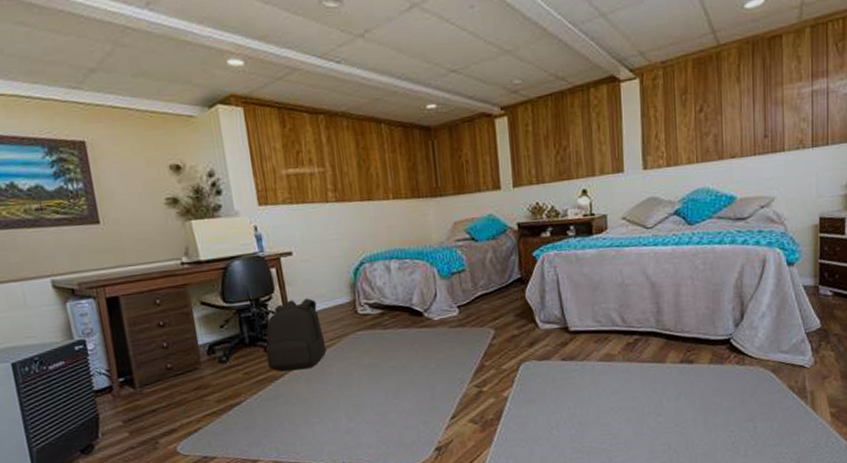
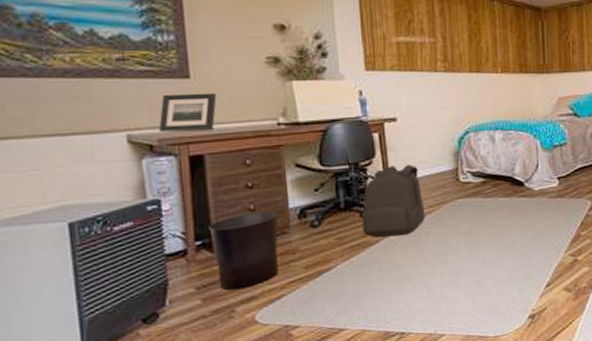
picture frame: none [77,236,126,276] -> present [159,92,217,132]
waste bin: none [129,348,194,424] -> present [209,211,279,291]

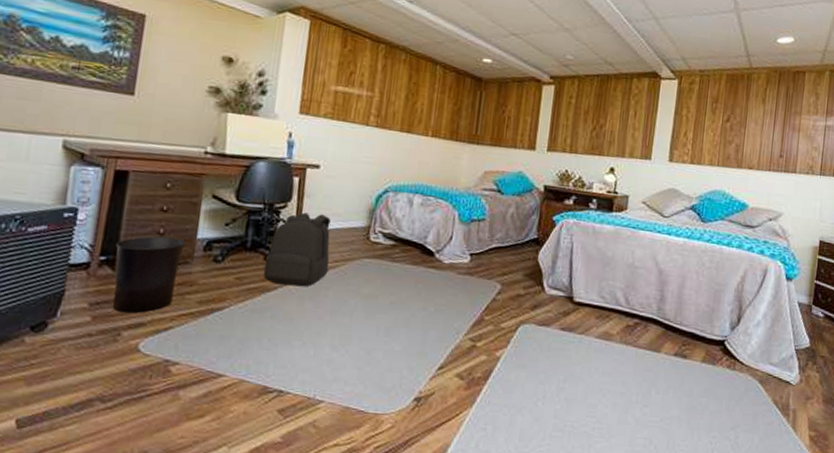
picture frame: present [159,92,217,132] -> none [94,107,154,148]

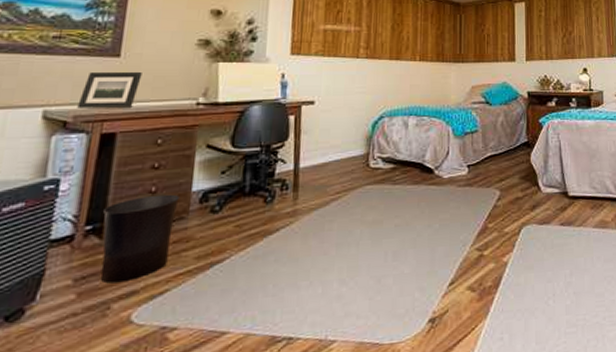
picture frame: none [94,107,154,148] -> present [77,71,142,108]
backpack: present [263,212,331,287] -> none [263,148,331,226]

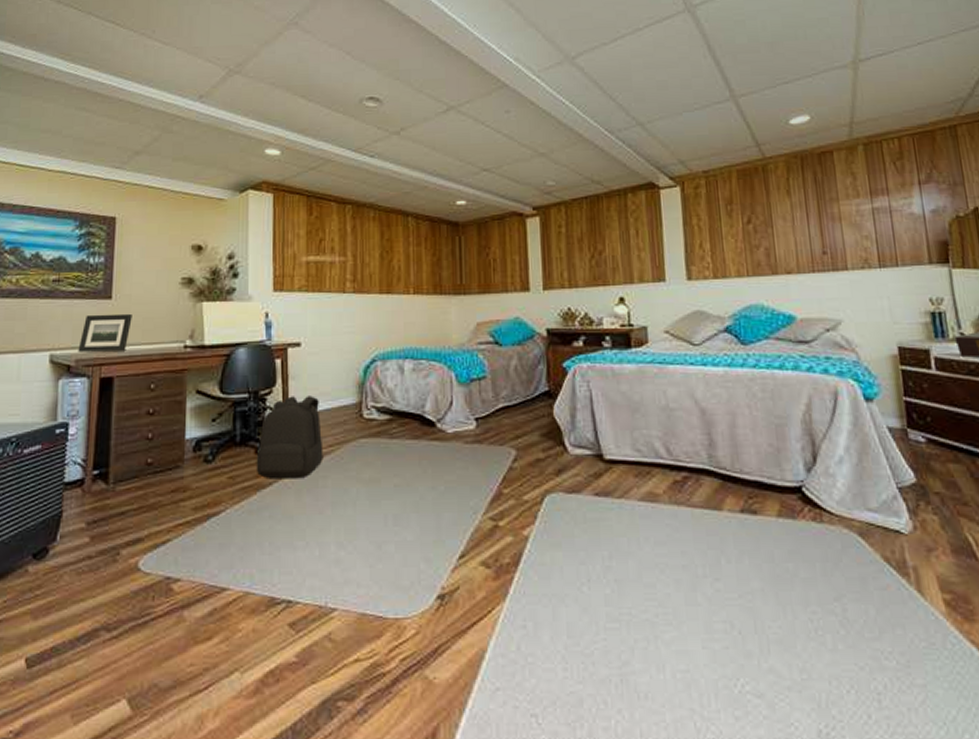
waste bin: present [100,194,180,284] -> none [108,441,174,529]
backpack: none [263,148,331,226] -> present [256,396,323,479]

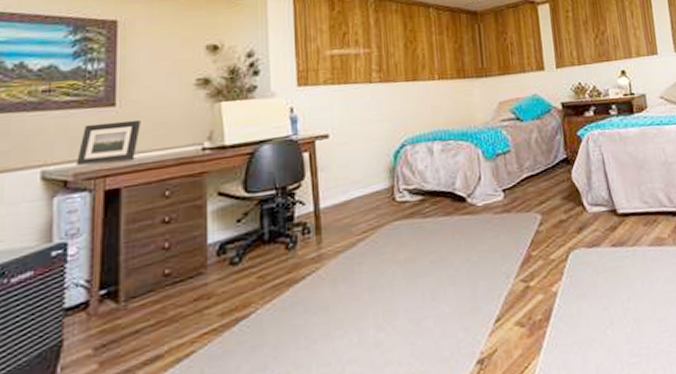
backpack: present [256,396,323,479] -> none [287,185,358,273]

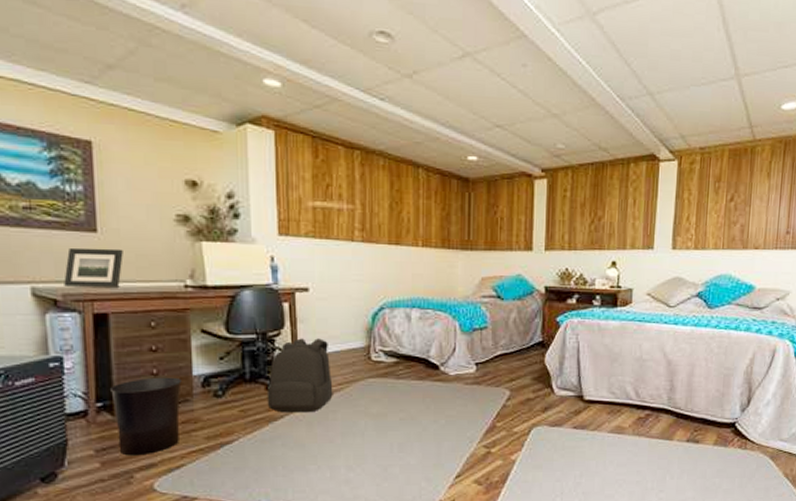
waste bin: none [117,248,195,350] -> present [110,377,182,456]
backpack: none [287,185,358,273] -> present [267,338,333,413]

